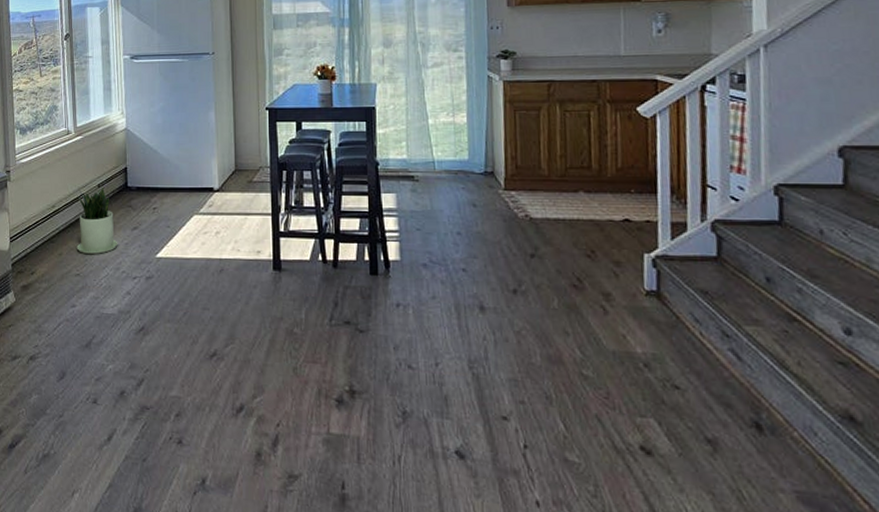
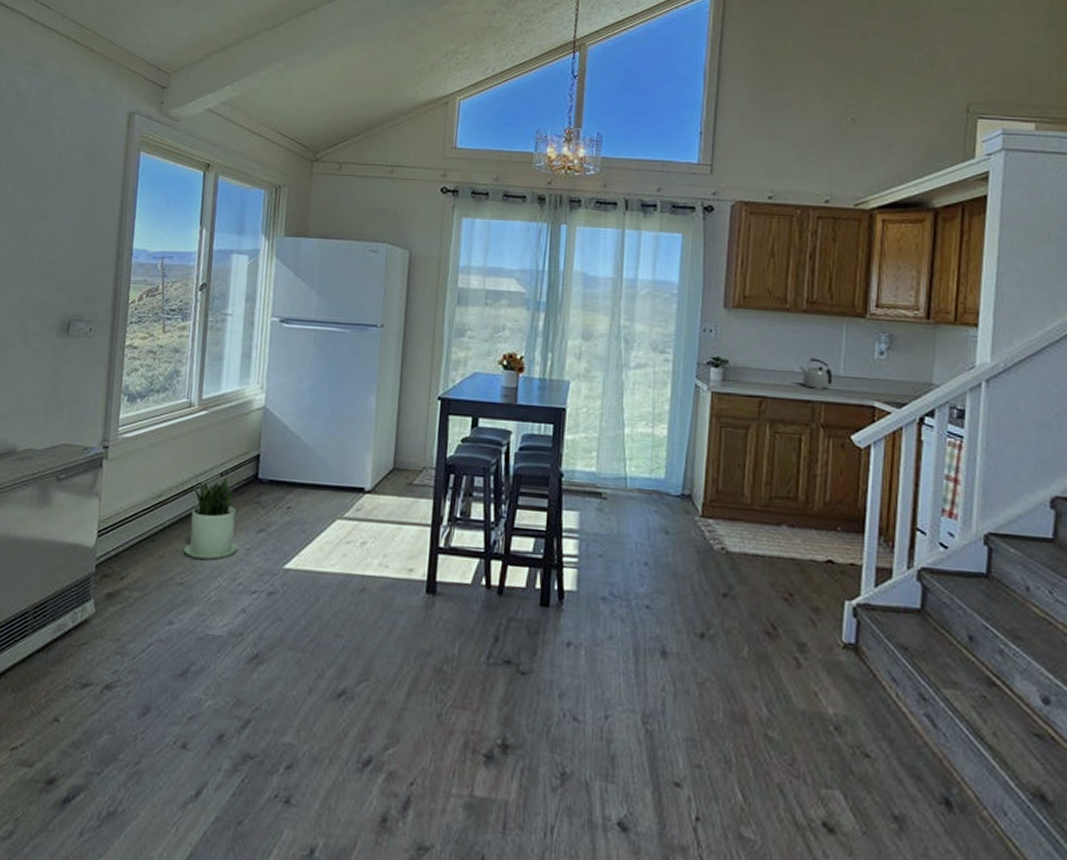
kettle: none [582,42,615,69] -> present [799,358,833,390]

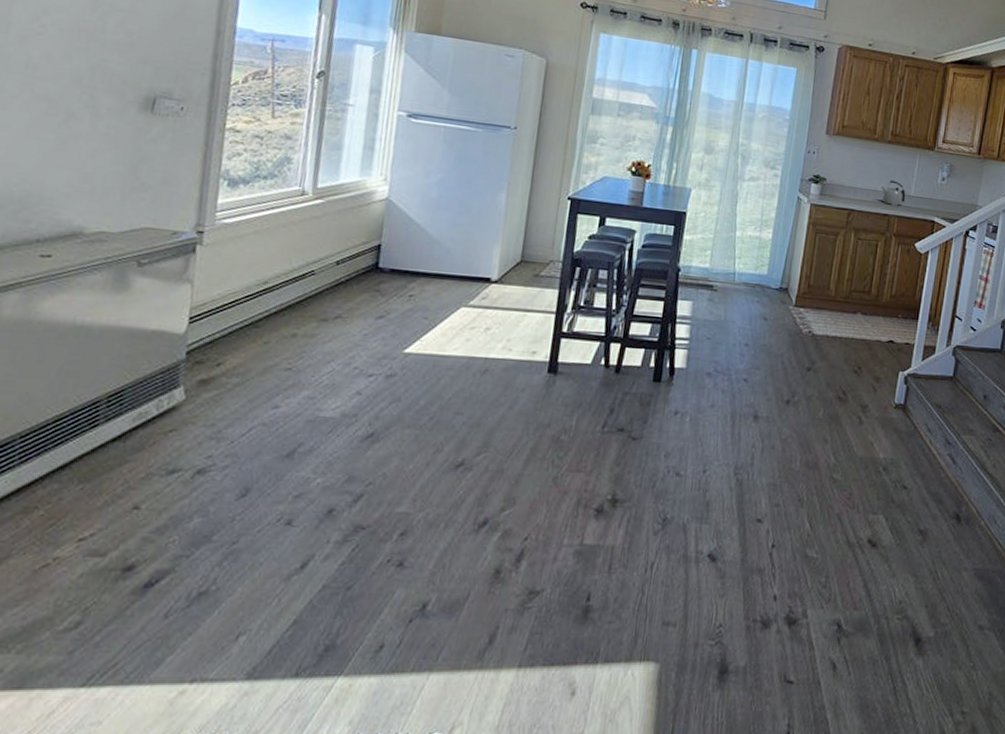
planter: present [183,475,238,560] -> none [292,264,354,346]

